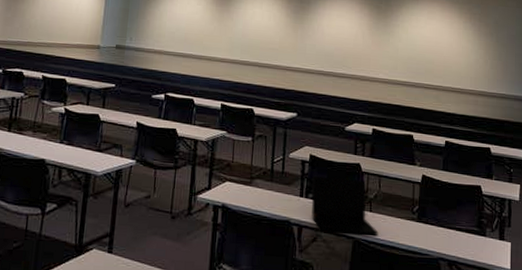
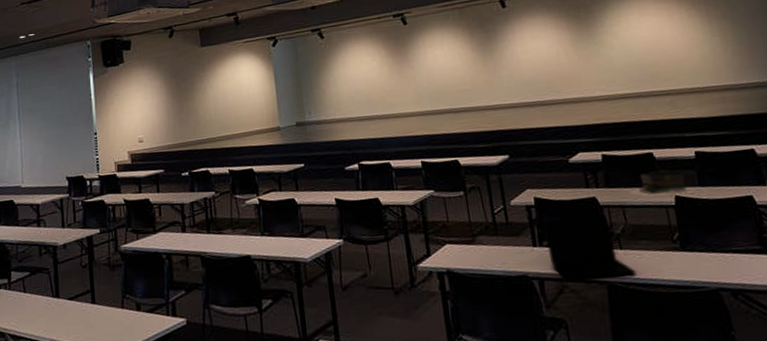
books: none [396,150,433,174] -> present [639,169,687,195]

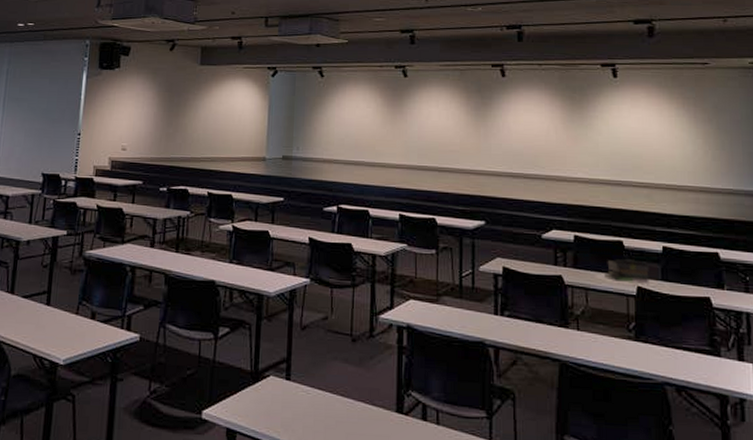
laptop: present [543,215,637,281] -> none [508,291,589,358]

